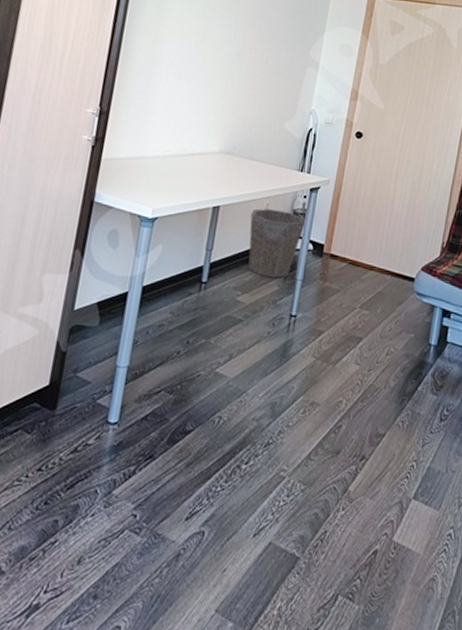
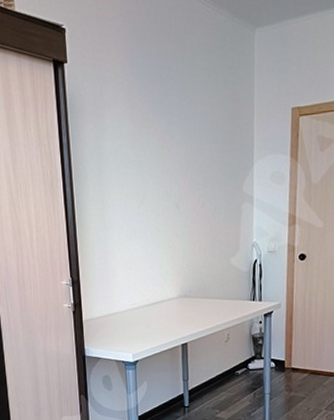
waste bin: present [248,208,305,278] -> none [215,337,264,395]

